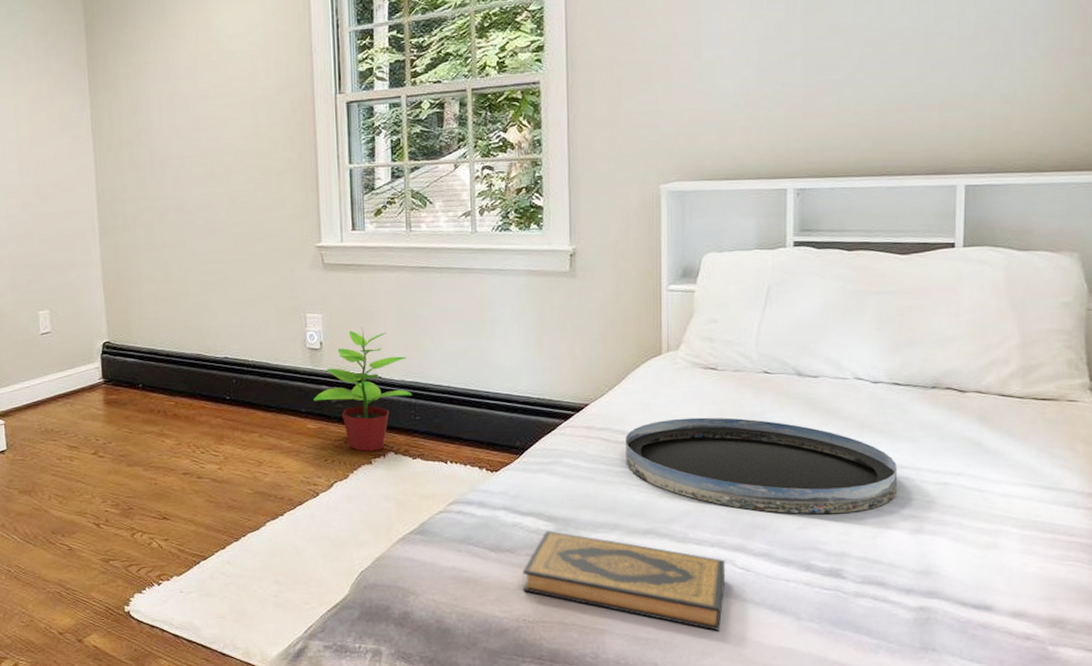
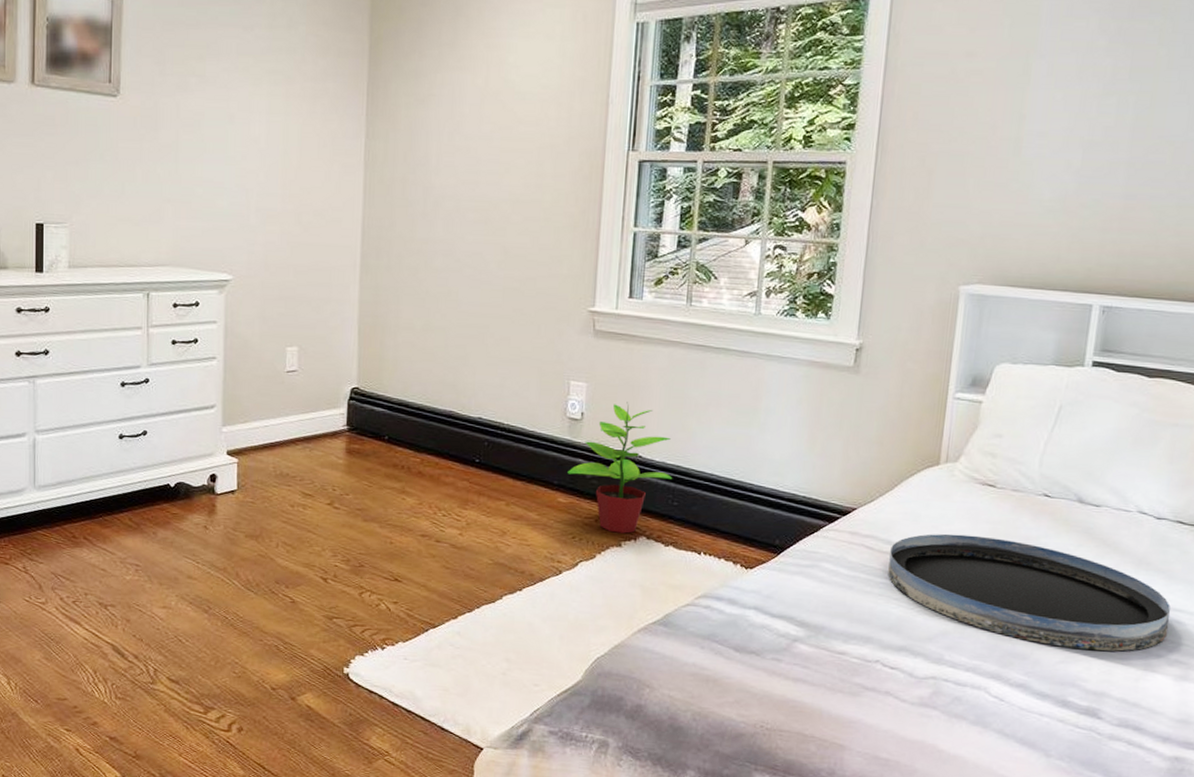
hardback book: present [522,530,726,631] -> none [764,636,979,759]

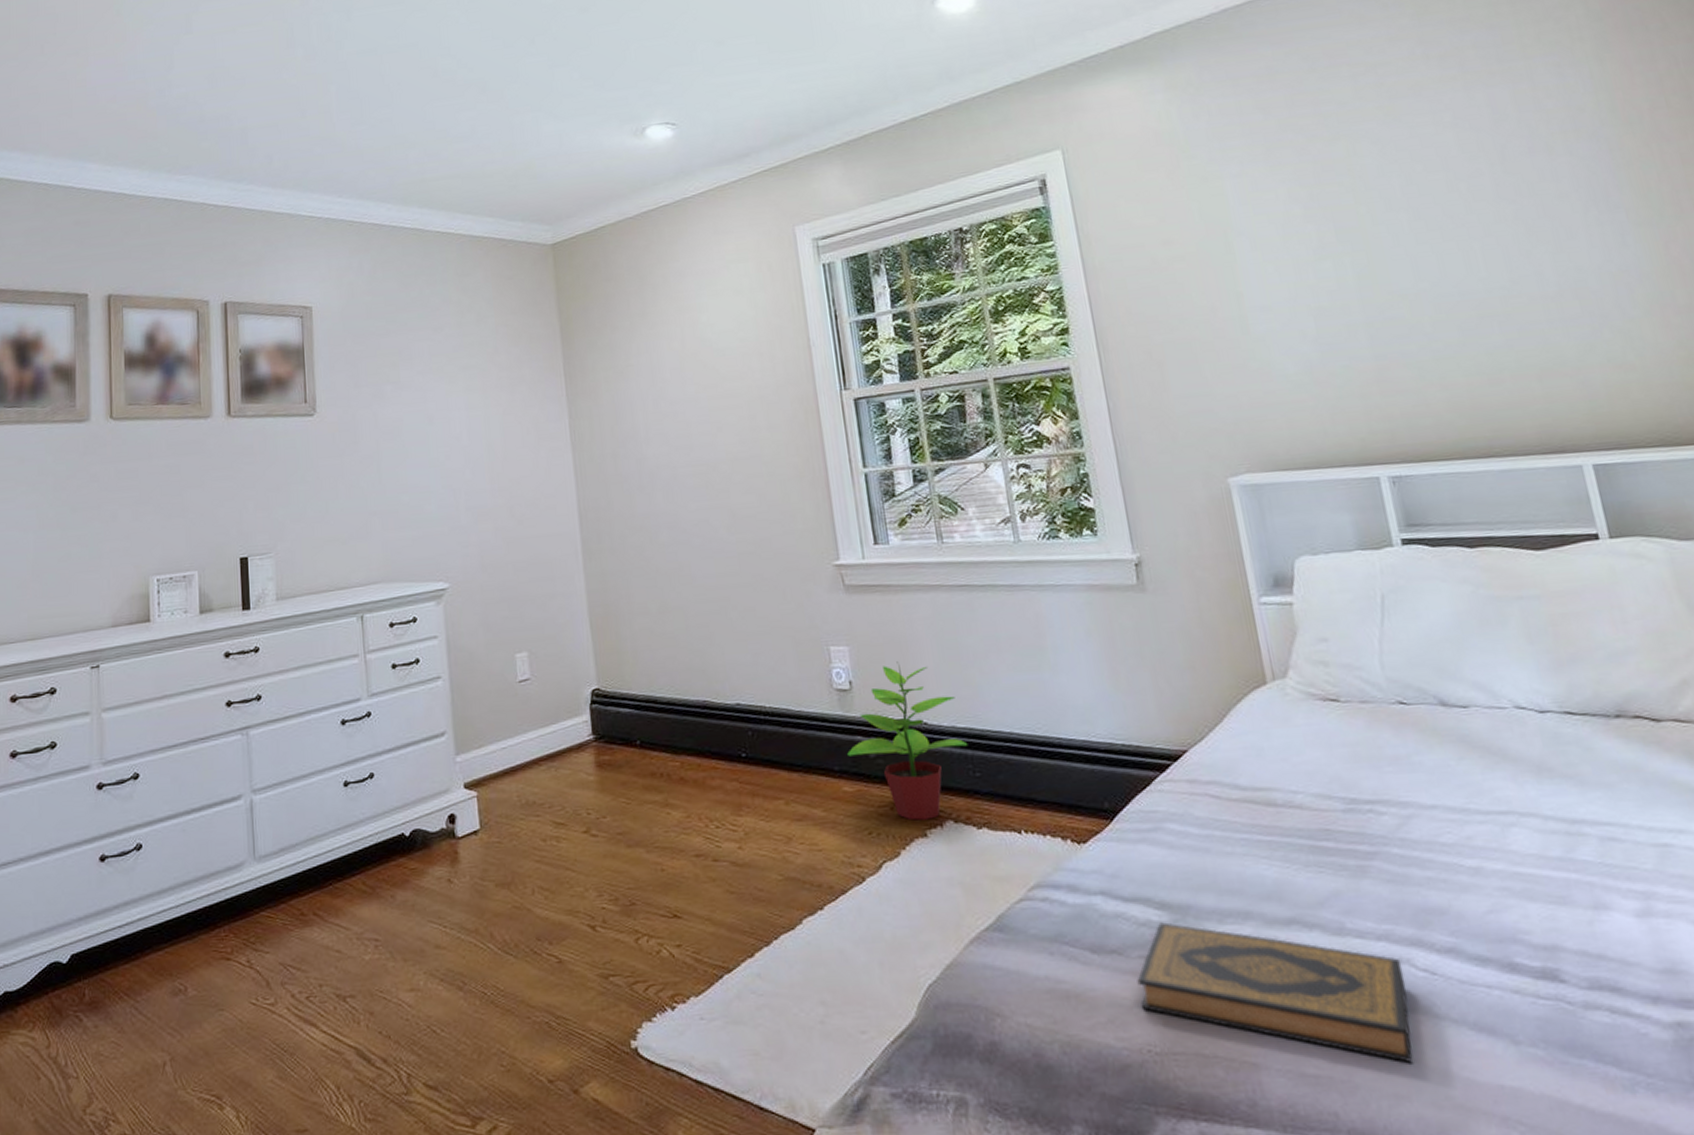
hardback book: none [764,636,979,759] -> present [1137,922,1413,1062]
tray: present [888,533,1171,652] -> none [1240,763,1606,892]

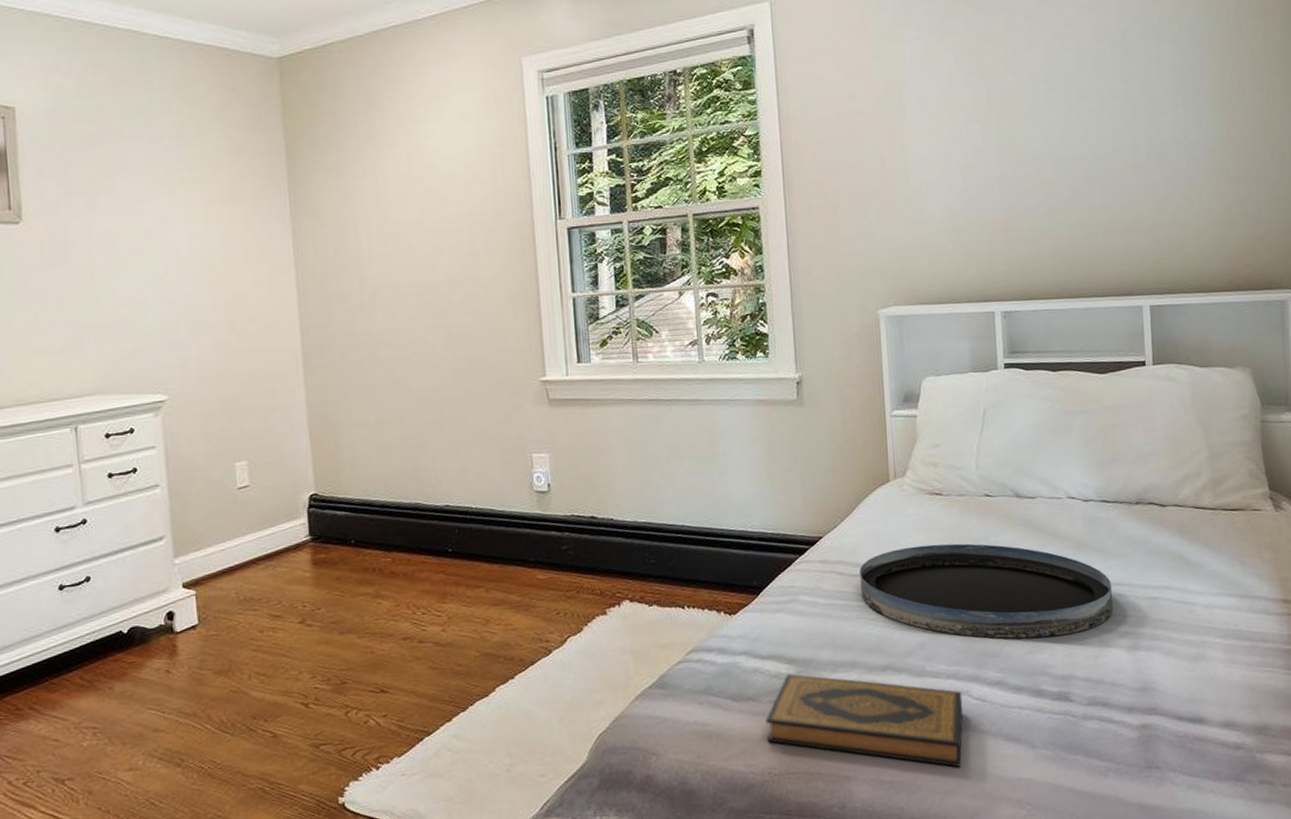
potted plant: present [847,661,967,821] -> none [543,466,645,601]
tray: none [1240,763,1606,892] -> present [859,543,1114,639]

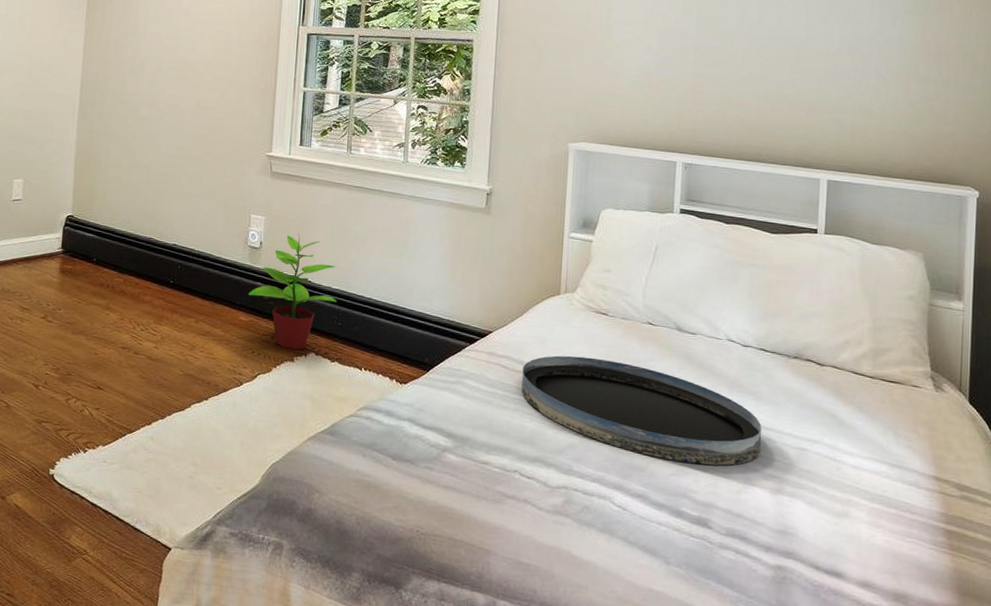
potted plant: none [543,466,645,601] -> present [248,234,336,350]
hardback book: present [765,674,963,767] -> none [419,446,605,565]

